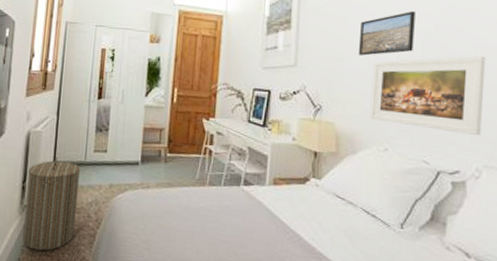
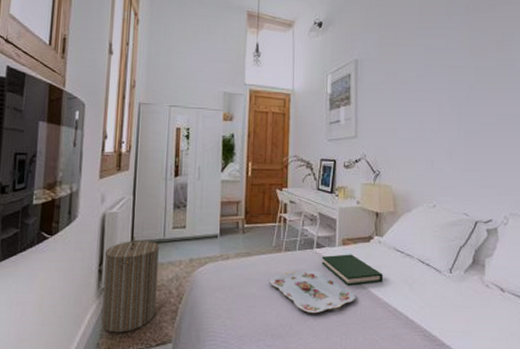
serving tray: none [191,206,285,256] -> present [270,269,355,314]
hardback book: none [248,194,319,231] -> present [321,254,383,286]
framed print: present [358,10,415,56] -> none [407,86,451,126]
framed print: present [369,56,486,136] -> none [420,123,506,189]

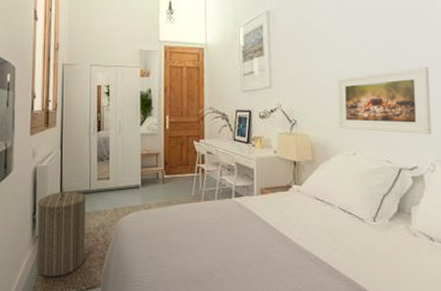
serving tray: present [270,269,355,314] -> none [190,217,276,262]
hardback book: present [321,254,383,286] -> none [240,203,304,234]
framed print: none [420,123,506,189] -> present [336,67,432,135]

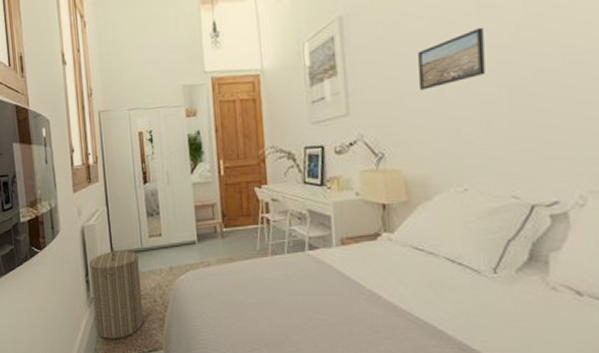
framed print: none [322,32,369,74] -> present [418,27,485,90]
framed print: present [336,67,432,135] -> none [438,65,581,160]

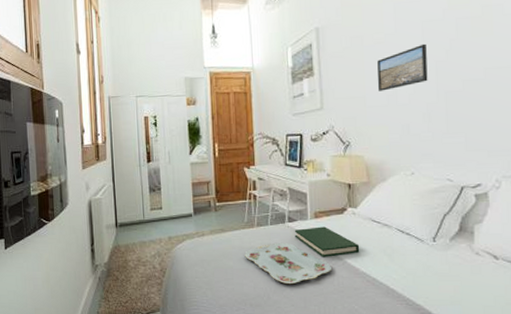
laundry hamper: present [89,247,144,339] -> none [95,219,143,303]
serving tray: none [257,273,363,323] -> present [244,242,331,285]
hardback book: none [316,255,398,291] -> present [294,226,360,257]

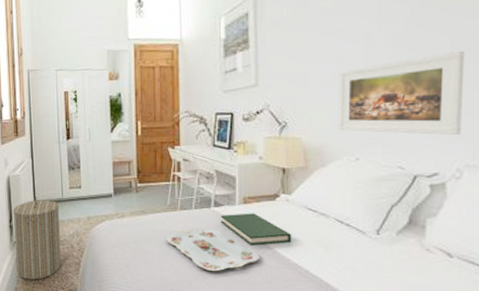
laundry hamper: none [95,219,143,303] -> present [13,197,61,280]
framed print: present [377,43,428,91] -> none [322,12,383,67]
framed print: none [392,77,497,151] -> present [338,51,465,136]

